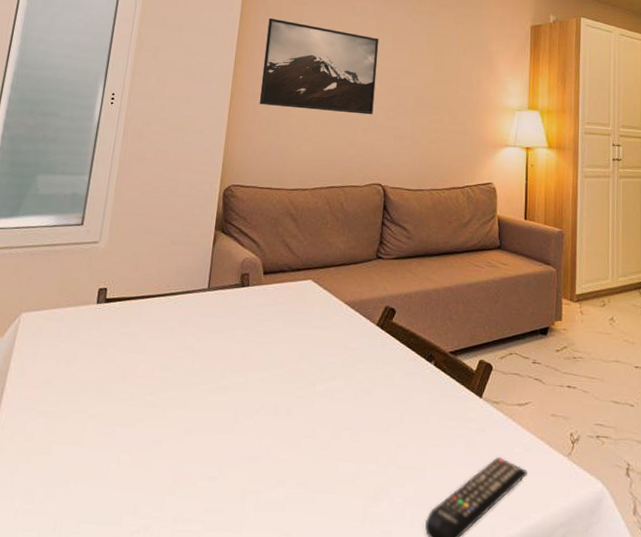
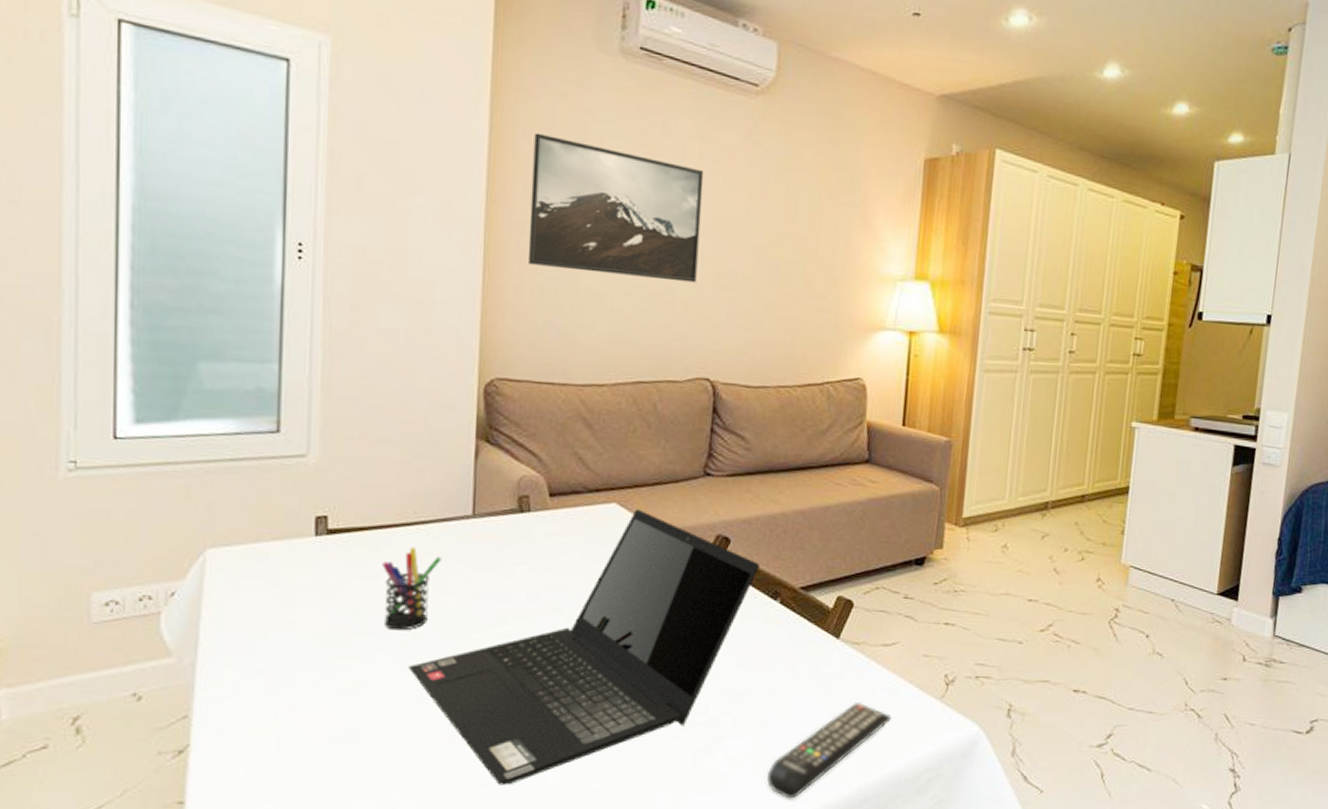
pen holder: none [136,313,183,382] -> present [382,547,442,631]
laptop computer: none [150,284,418,523] -> present [408,508,760,785]

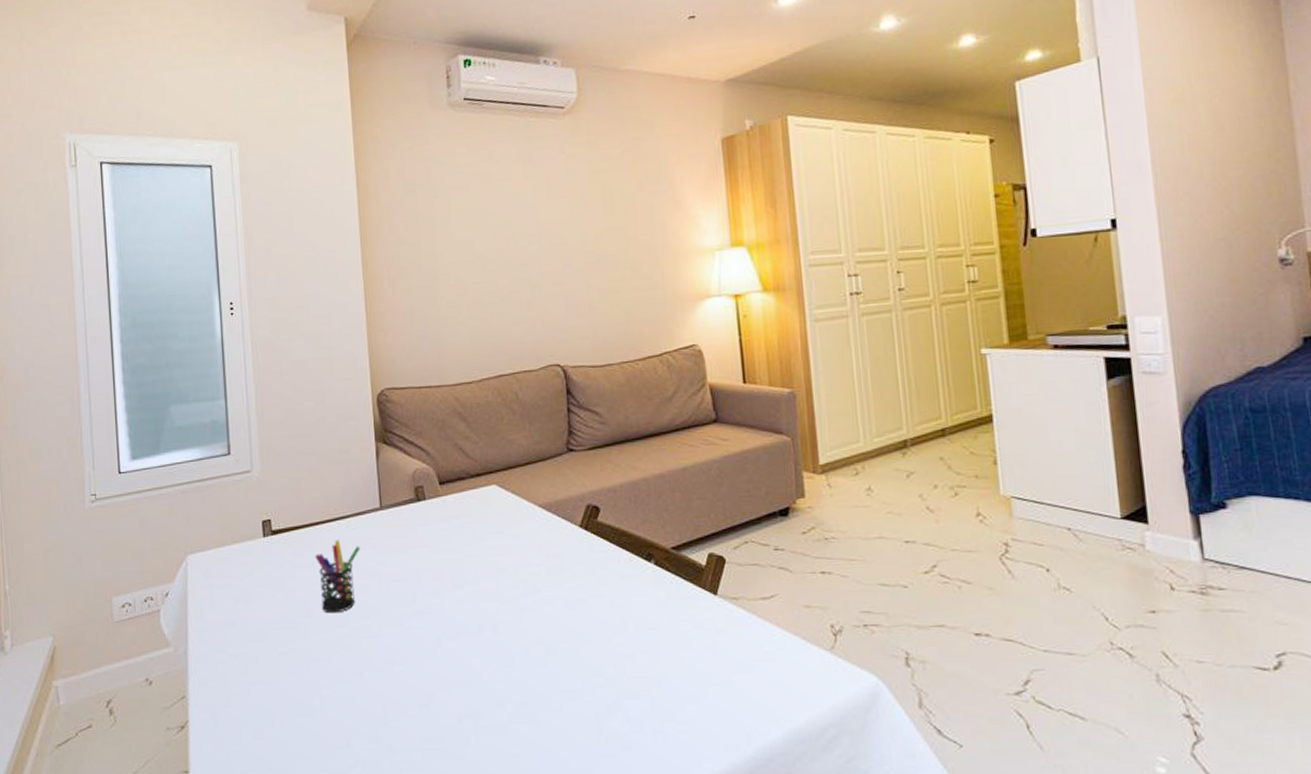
laptop computer: present [408,508,760,785] -> none [344,488,630,751]
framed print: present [527,132,704,283] -> none [391,183,536,290]
remote control: present [767,703,891,799] -> none [669,658,783,759]

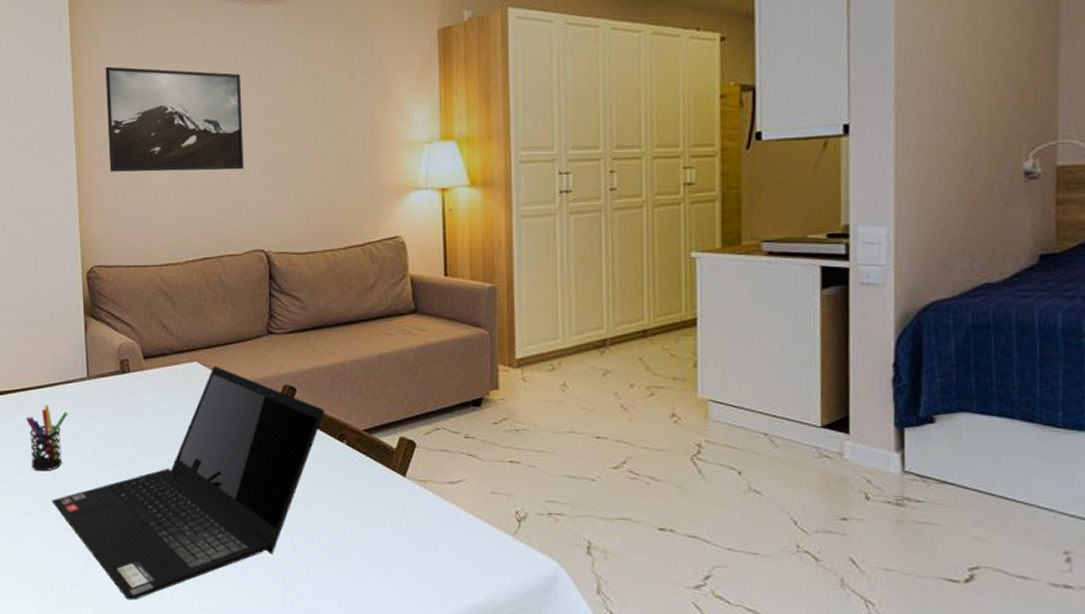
laptop computer: none [344,488,630,751] -> present [51,365,324,600]
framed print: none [391,183,536,290] -> present [105,66,244,172]

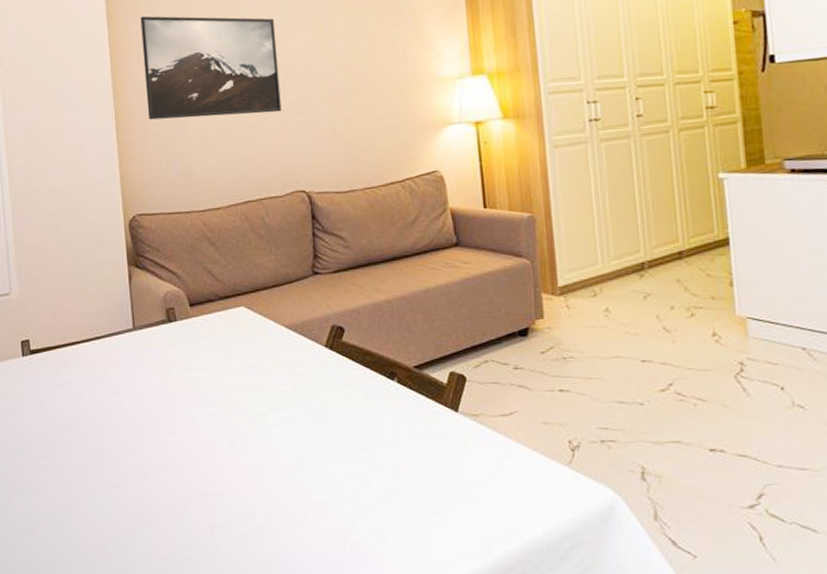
pen holder: present [26,405,68,472] -> none [72,359,115,429]
laptop computer: present [51,365,324,600] -> none [101,309,374,558]

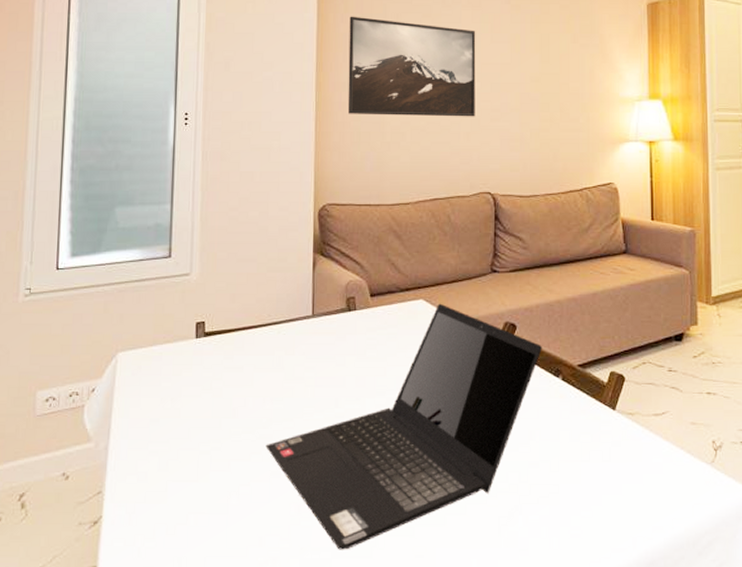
laptop computer: none [101,309,374,558] -> present [265,303,542,550]

